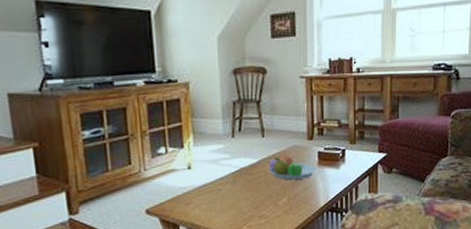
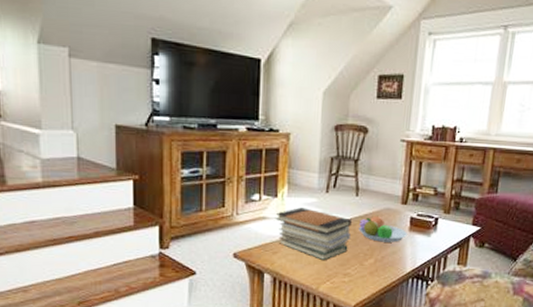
book stack: none [183,155,261,206] -> present [275,207,352,261]

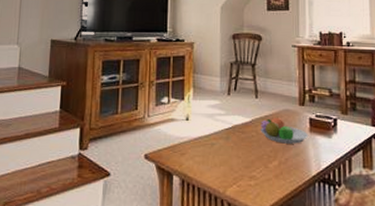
book stack: present [275,207,352,261] -> none [182,109,253,163]

